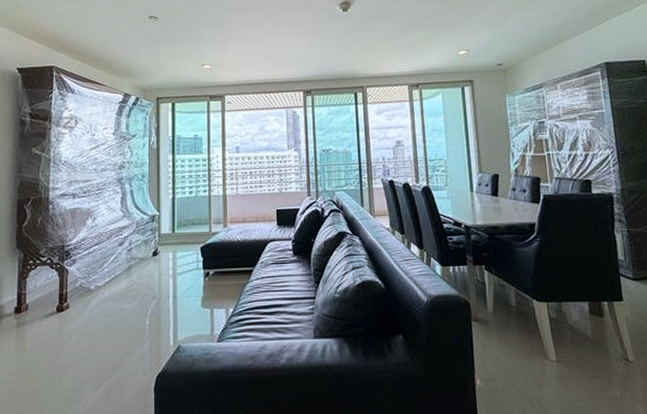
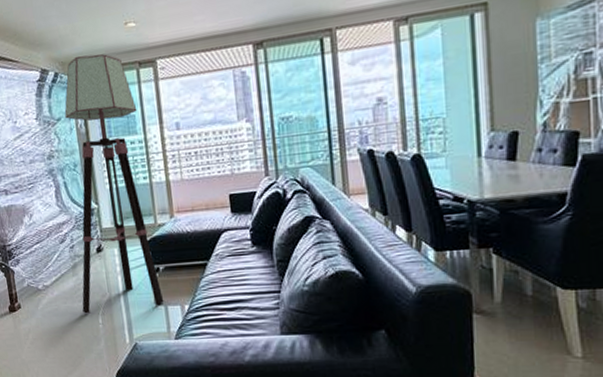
floor lamp: none [131,86,211,315] -> present [64,54,164,314]

